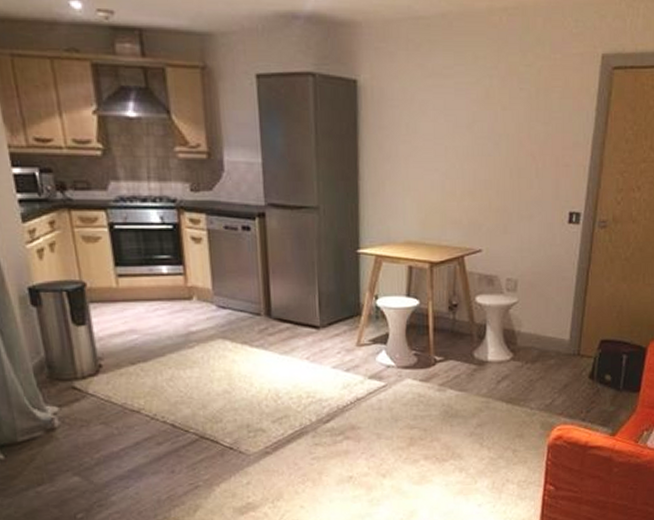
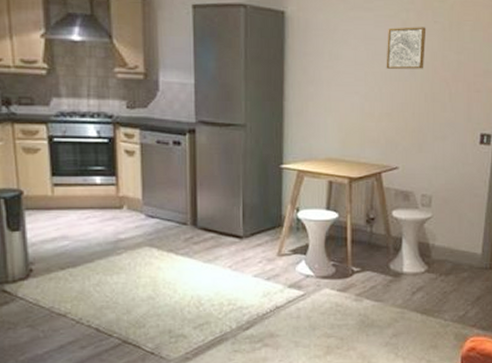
wall art: none [467,95,511,142] -> present [386,27,427,69]

